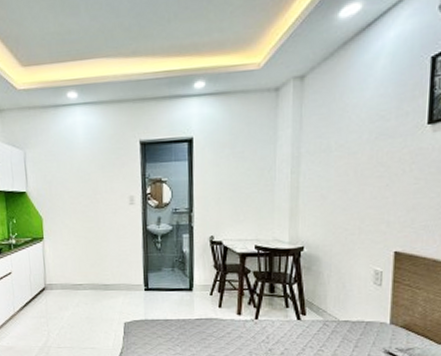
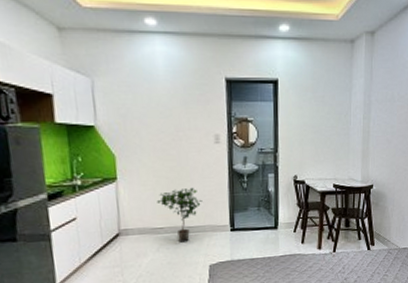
potted plant: none [77,248,118,299] -> present [156,188,202,243]

